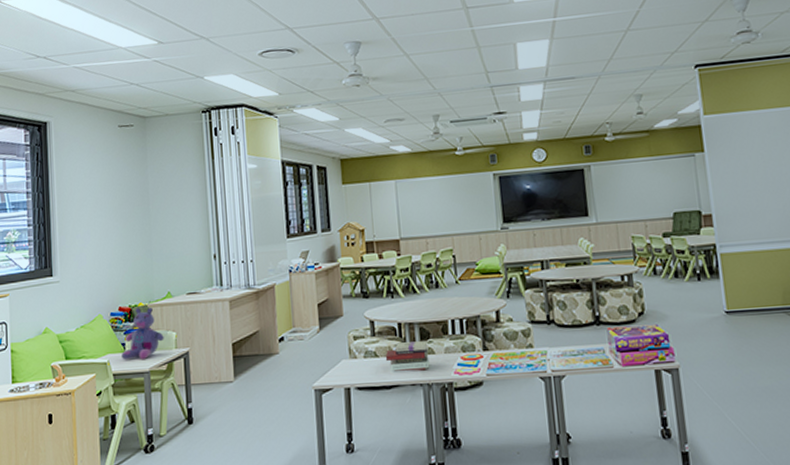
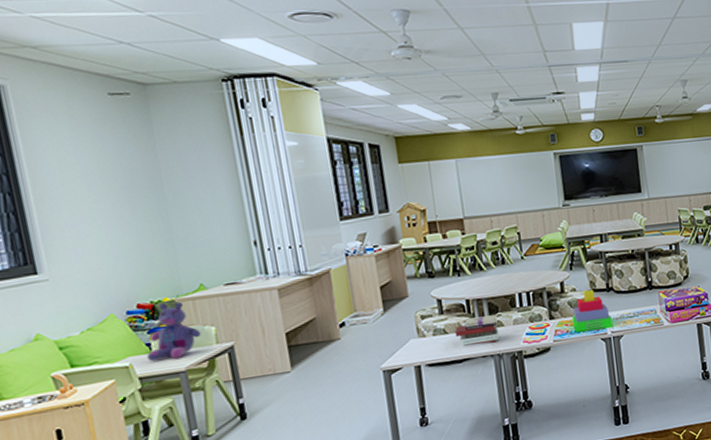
toy blocks: none [507,320,553,367] -> present [571,289,613,332]

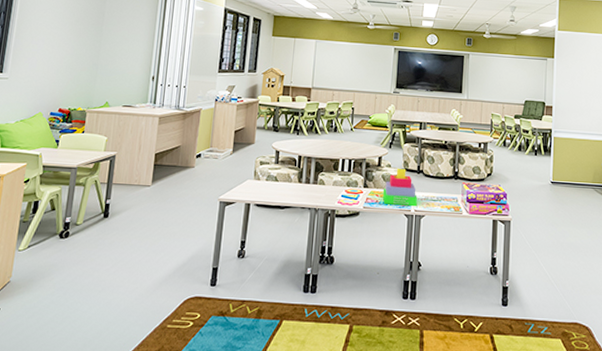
toy: present [147,301,201,362] -> none [53,111,96,157]
books: present [454,315,500,346] -> none [283,172,320,197]

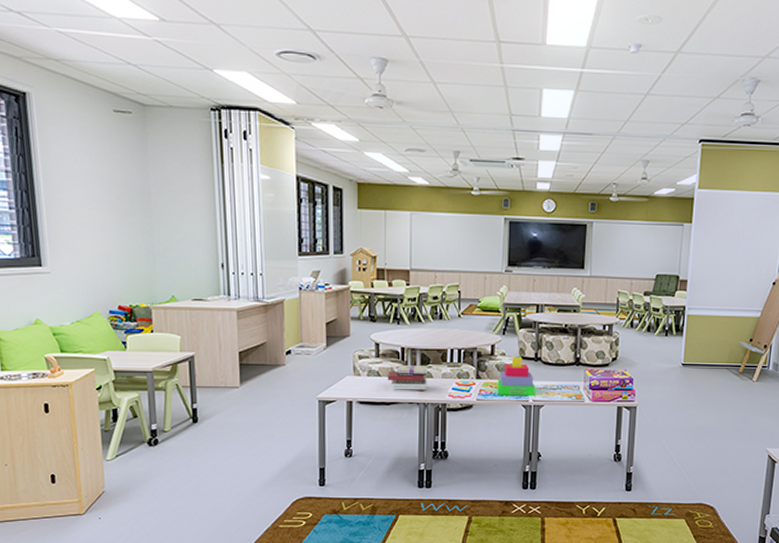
books: none [283,172,320,197] -> present [387,365,427,392]

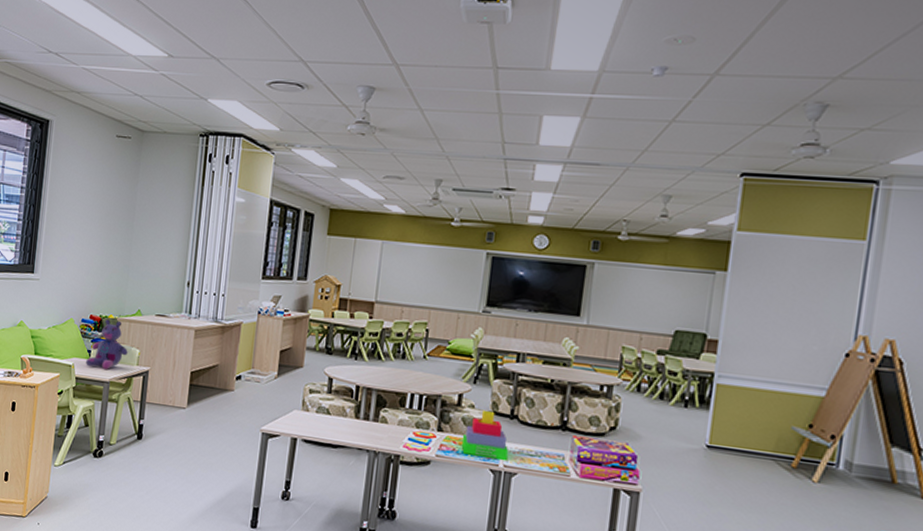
toy: none [122,308,168,360] -> present [86,319,128,370]
books: present [387,365,427,392] -> none [337,405,383,438]

